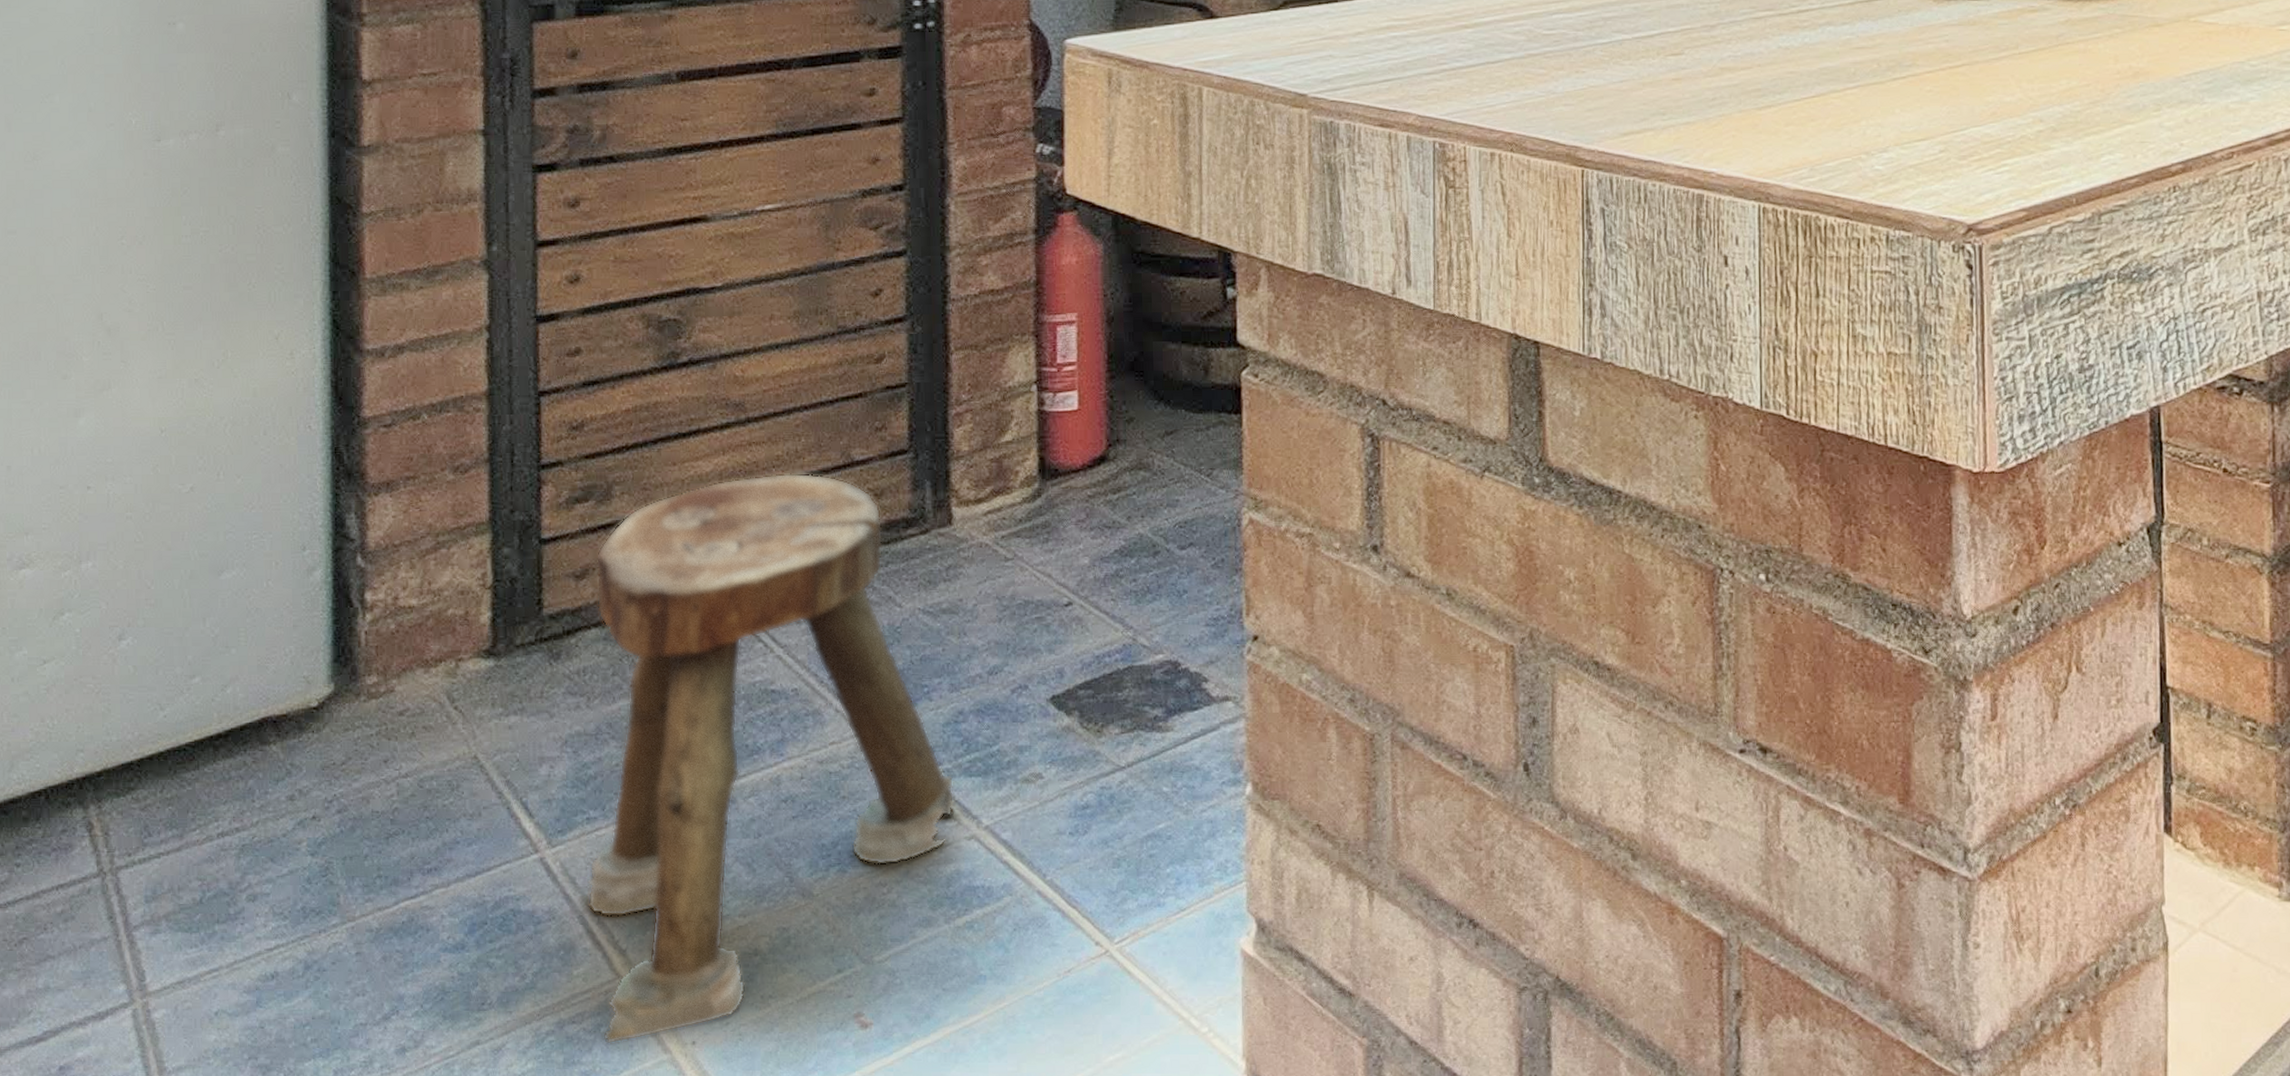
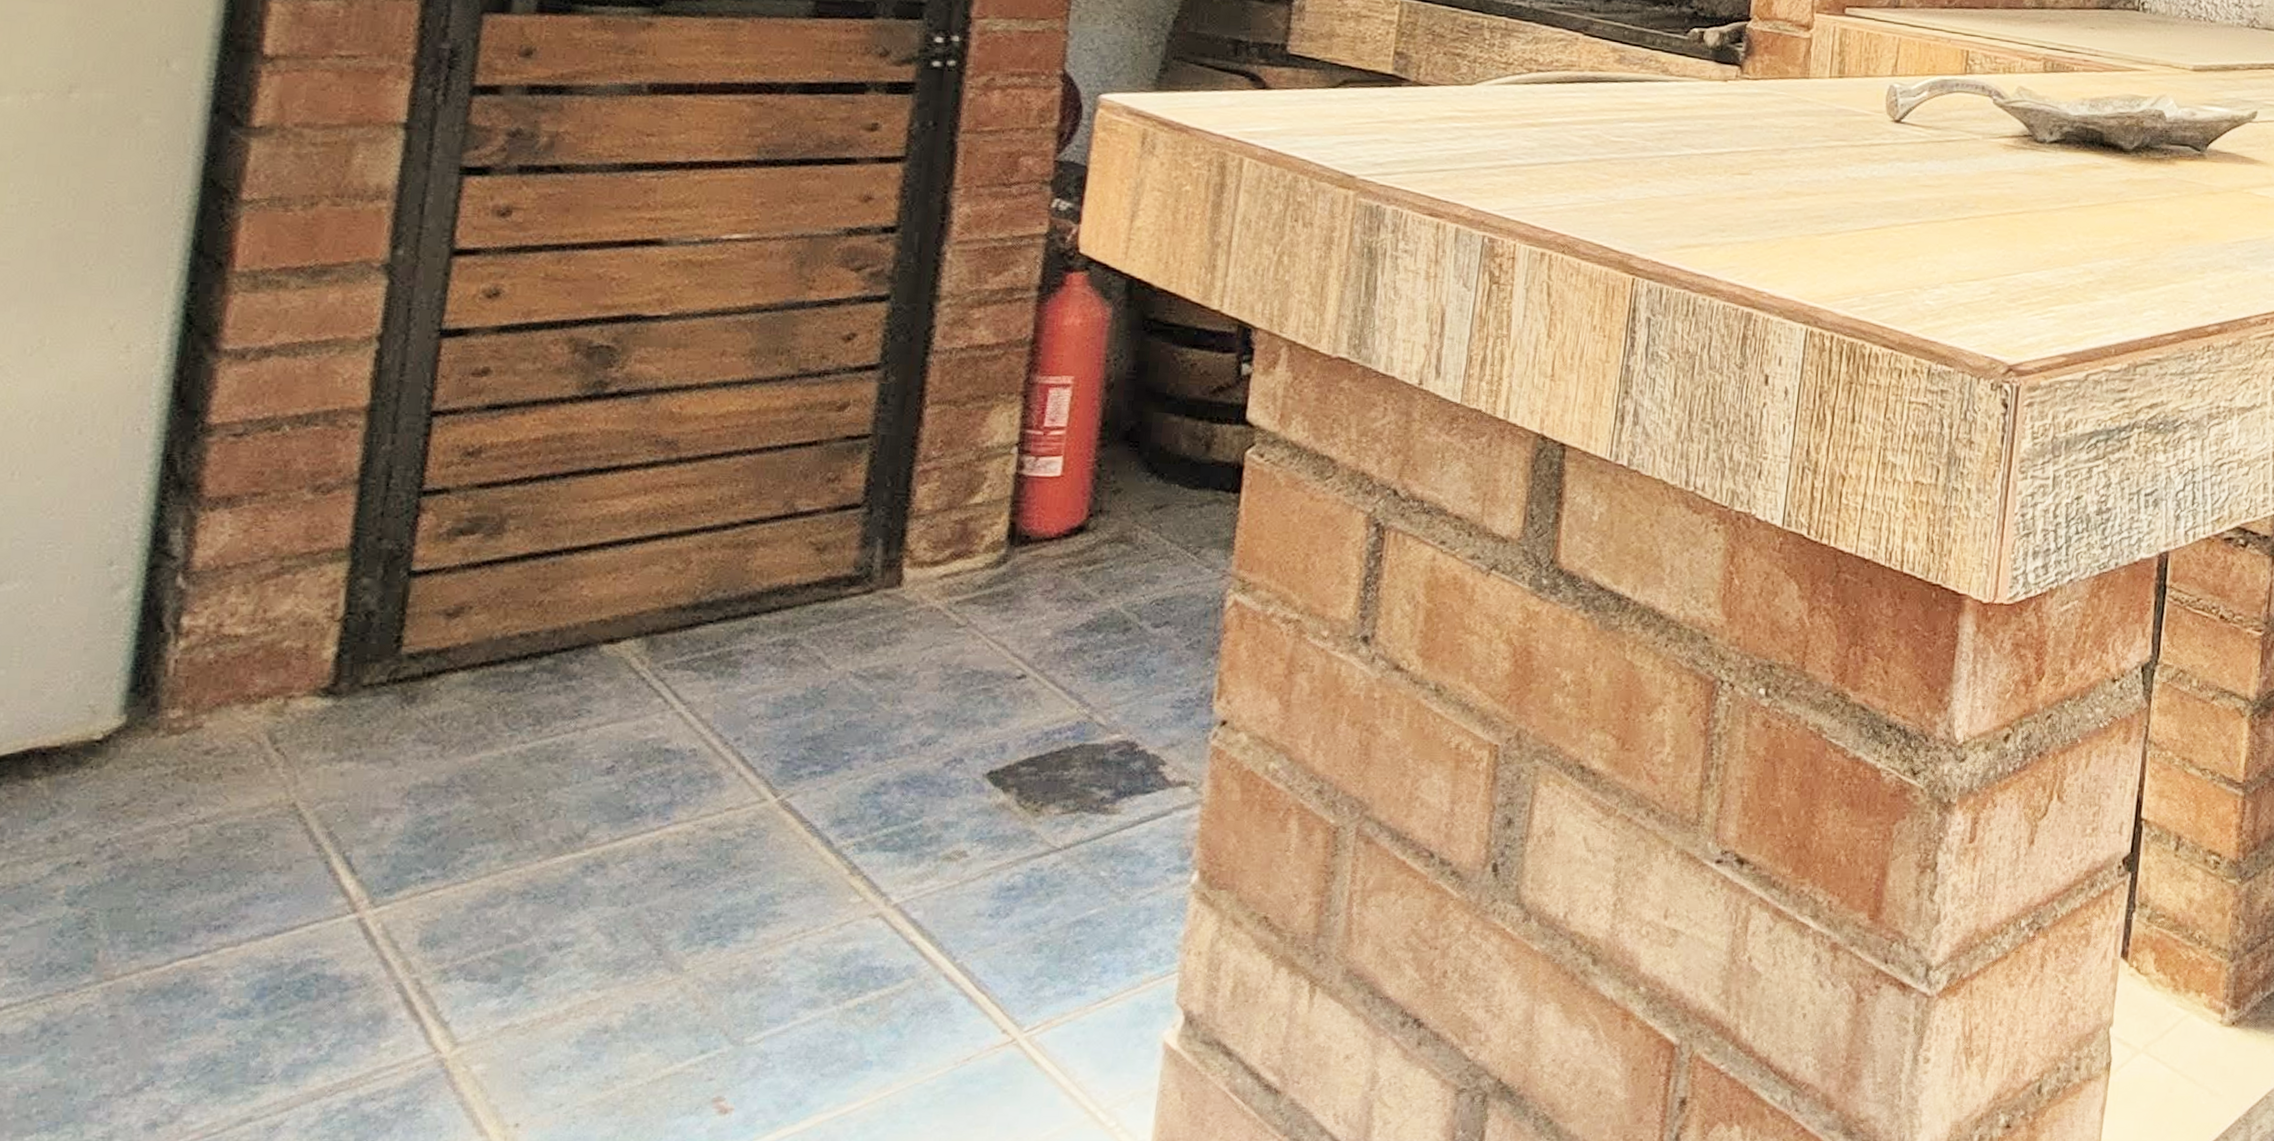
stool: present [587,473,956,1045] -> none [405,519,865,1126]

